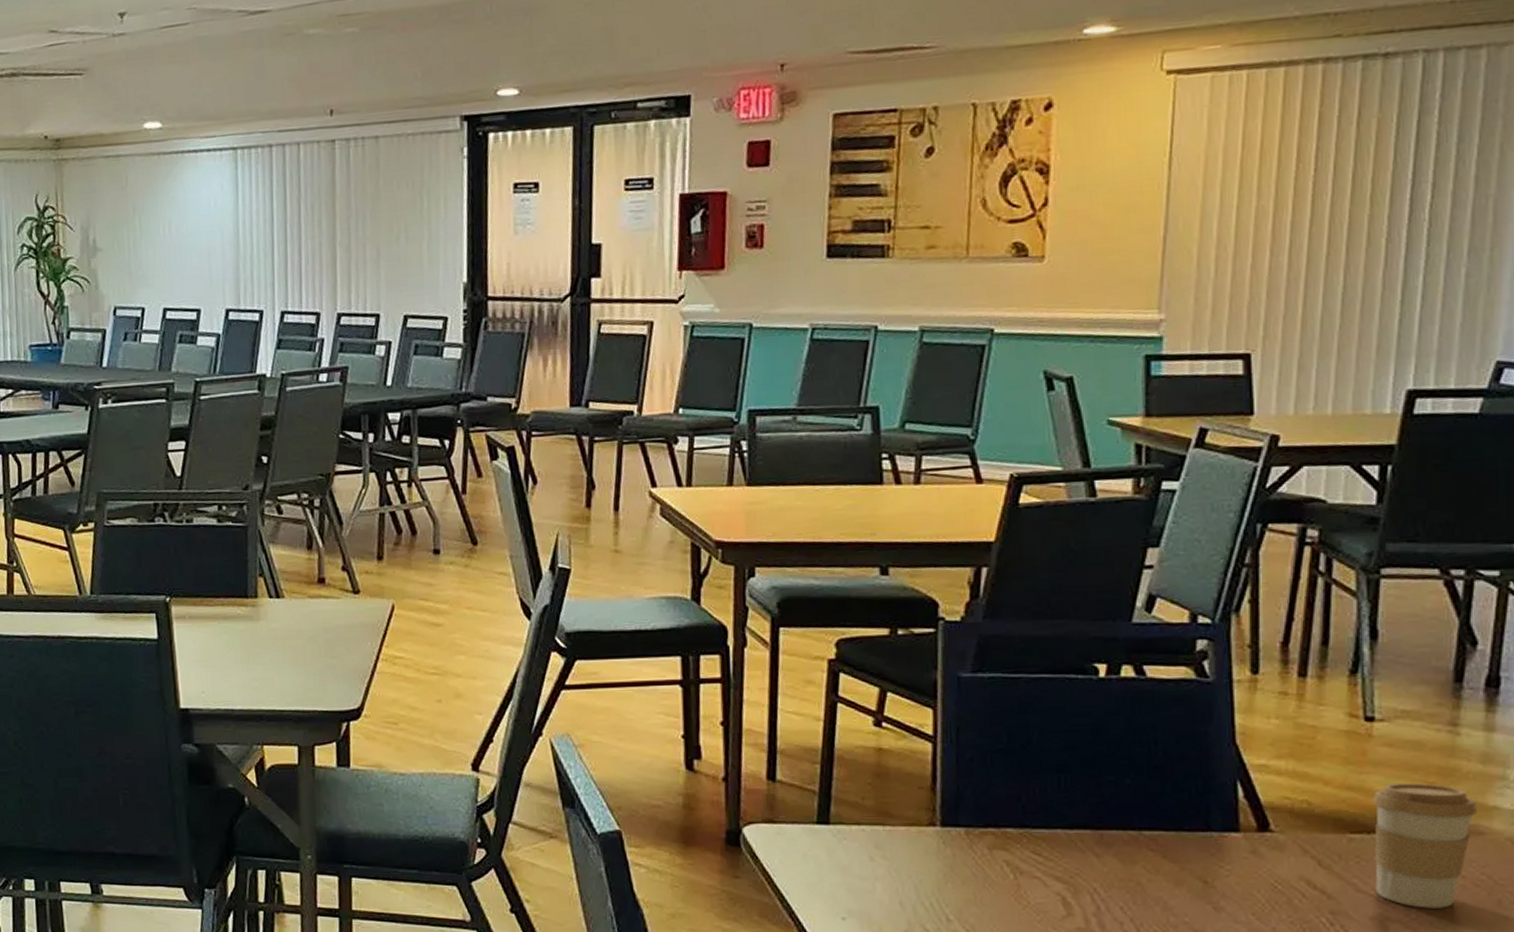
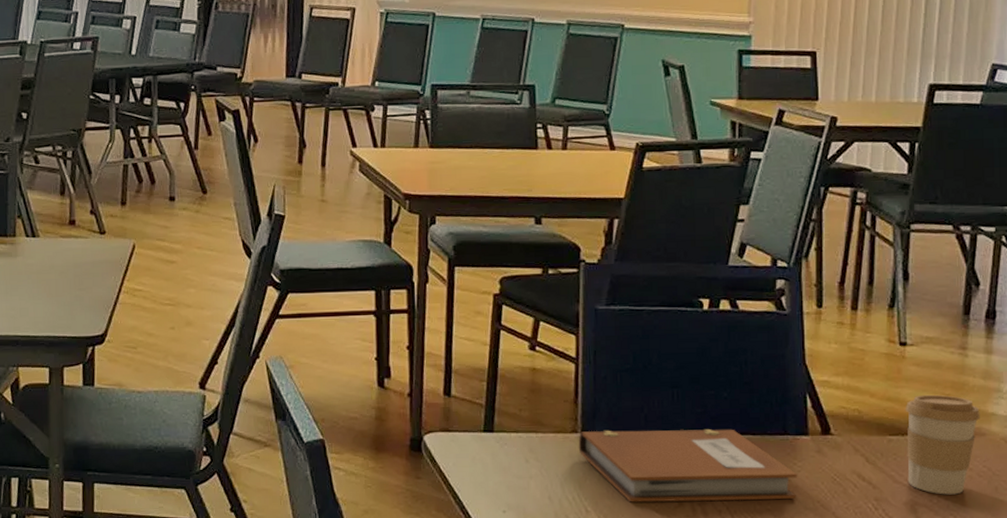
notebook: none [937,823,1226,911] -> present [578,429,798,502]

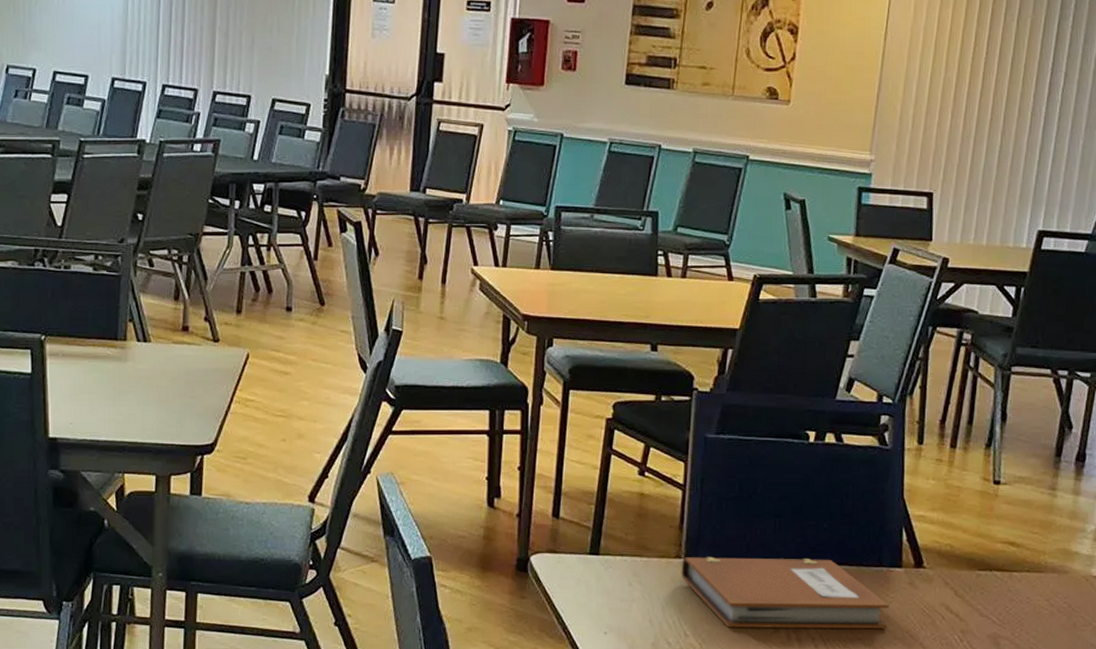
coffee cup: present [905,394,980,495] -> none [992,532,1065,629]

